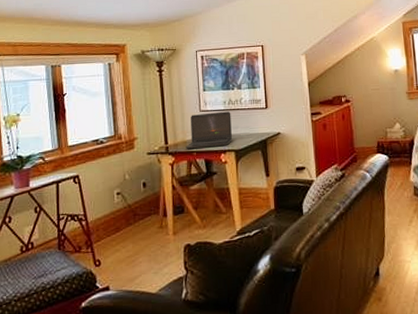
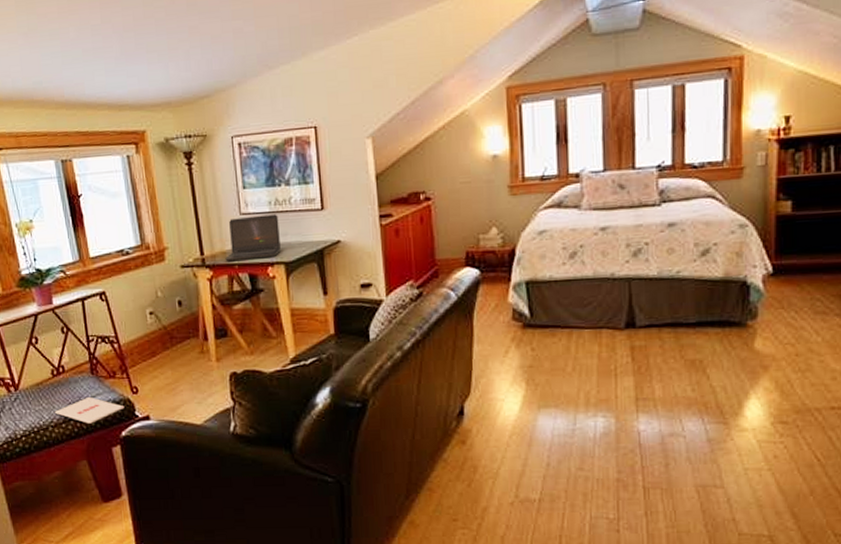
magazine: none [19,270,87,297] -> present [54,396,125,424]

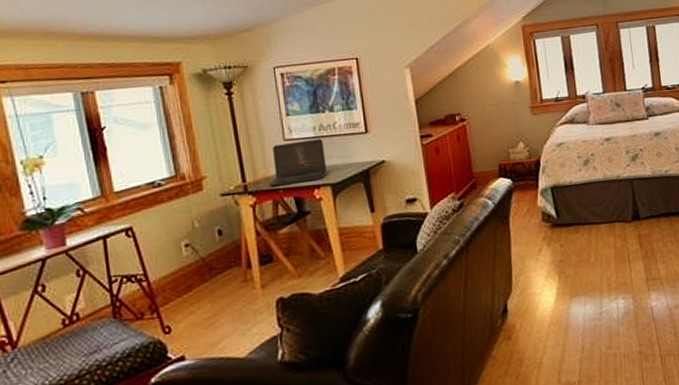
magazine: present [54,396,125,424] -> none [64,344,155,376]

